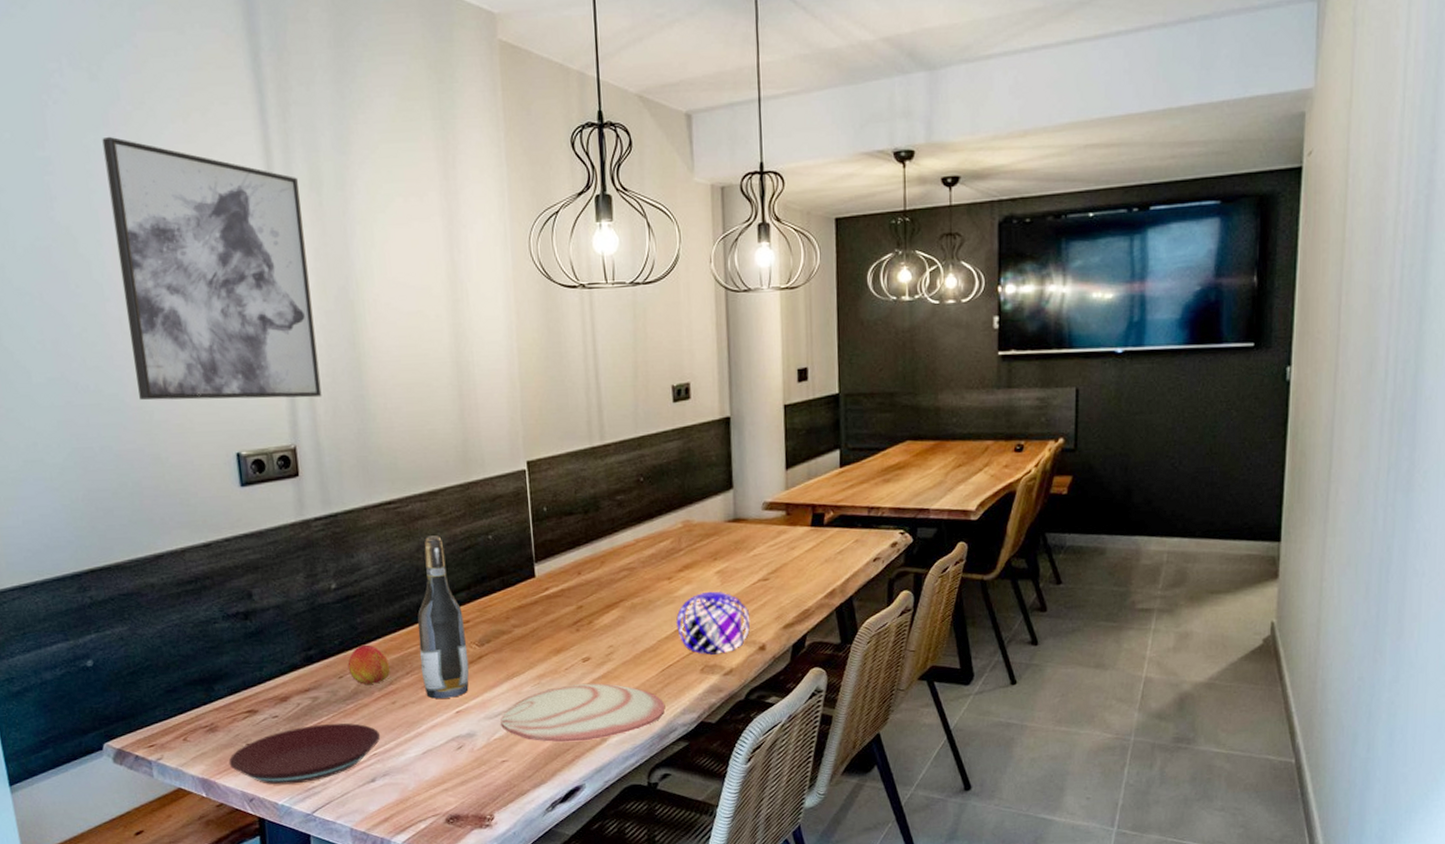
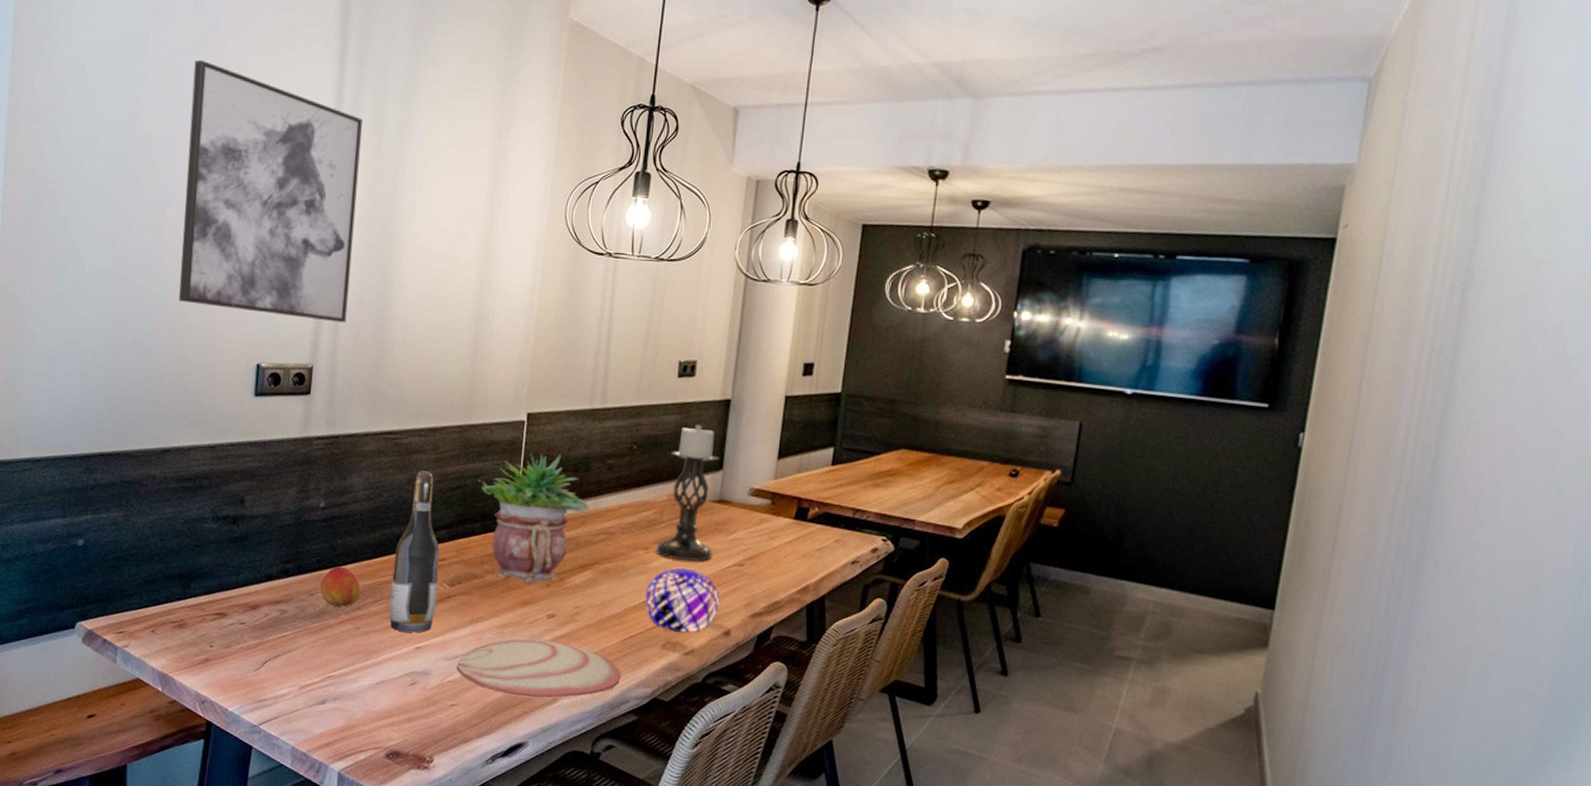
plate: present [228,723,381,785] -> none [189,637,339,694]
potted plant: none [493,498,606,631] -> present [481,452,590,584]
candle holder: none [679,446,736,584] -> present [655,424,719,562]

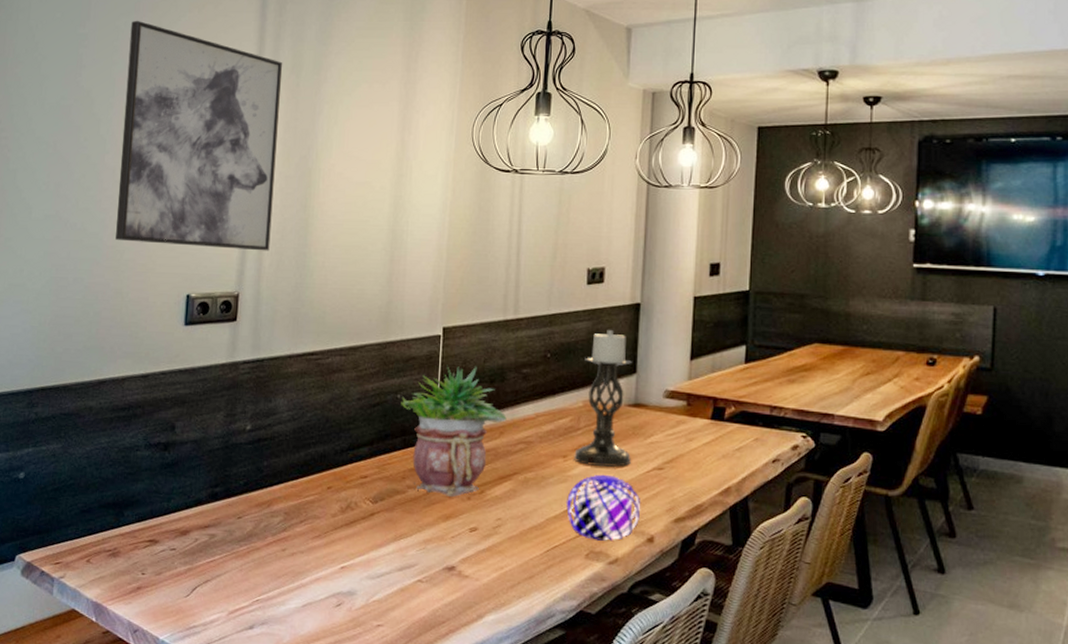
peach: present [320,566,361,607] -> none [248,488,287,529]
wine bottle: present [389,470,440,633] -> none [314,389,362,552]
plate: present [457,639,621,699] -> none [382,553,546,616]

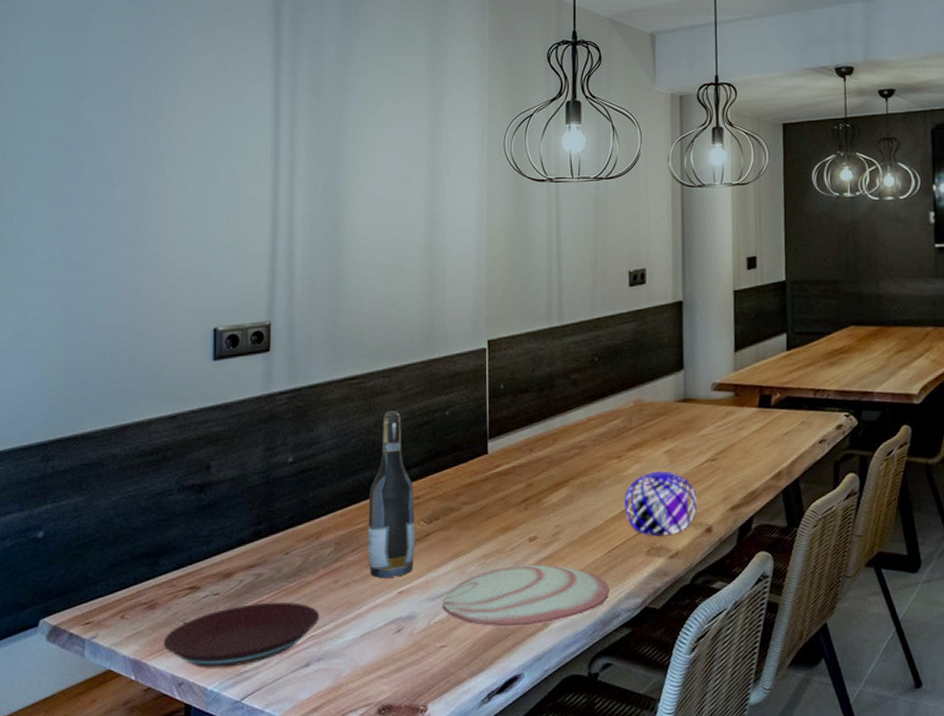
wall art: present [116,20,283,251] -> none [130,47,302,278]
plate: none [122,562,266,621] -> present [163,601,320,668]
wine bottle: none [314,389,362,552] -> present [367,411,416,578]
plate: none [382,553,546,616] -> present [443,563,610,627]
potted plant: present [401,366,507,497] -> none [450,376,559,509]
candle holder: present [574,329,632,467] -> none [628,328,684,463]

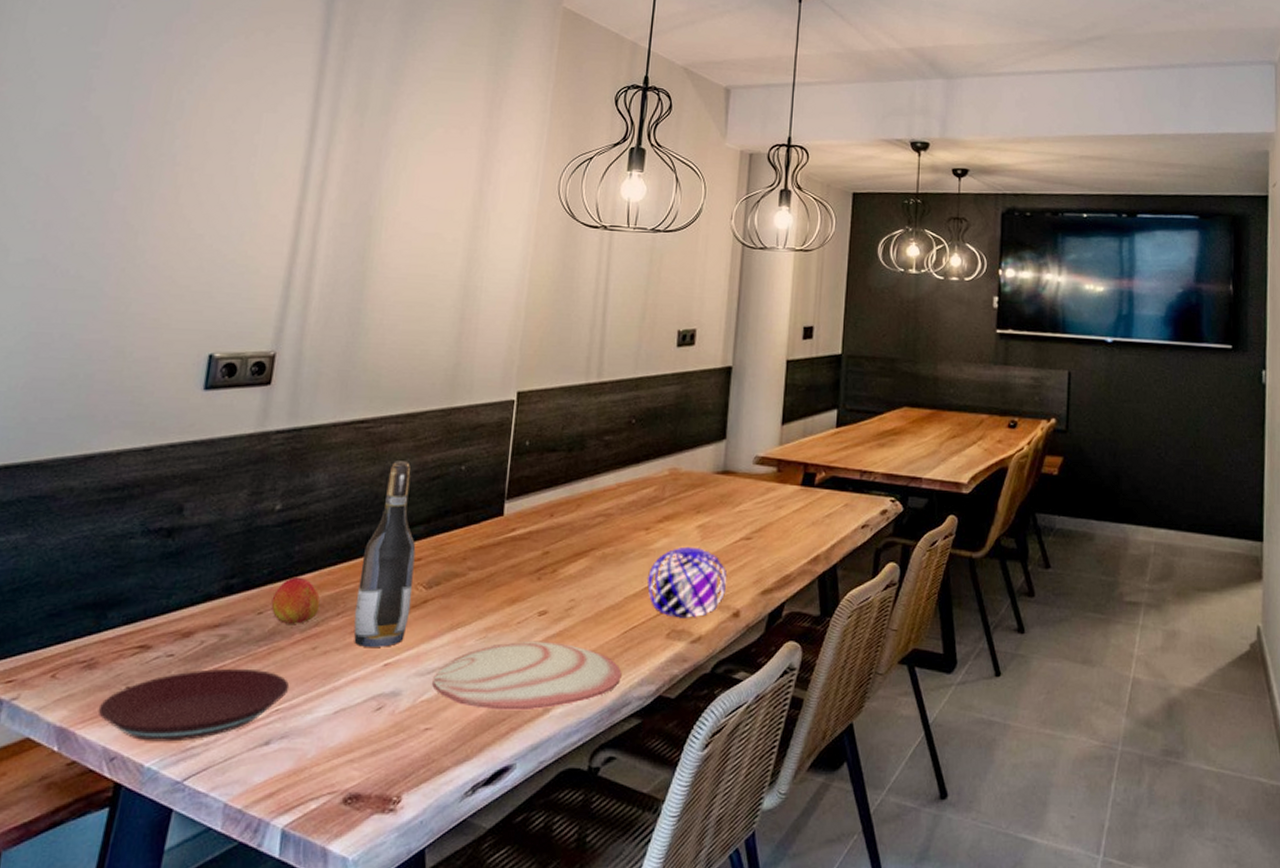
peach: none [295,519,337,561] -> present [271,576,321,624]

